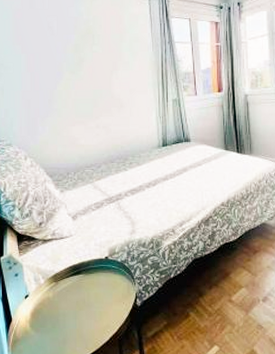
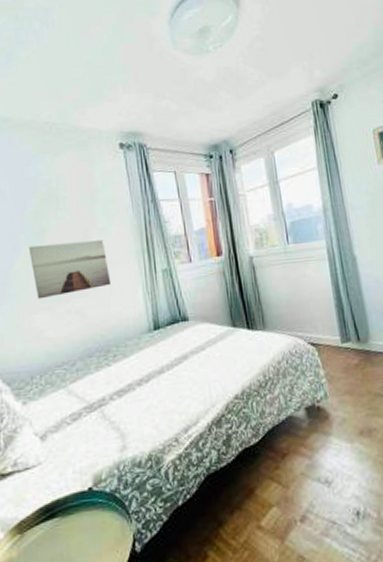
wall art: none [69,72,132,115] -> present [28,240,112,300]

